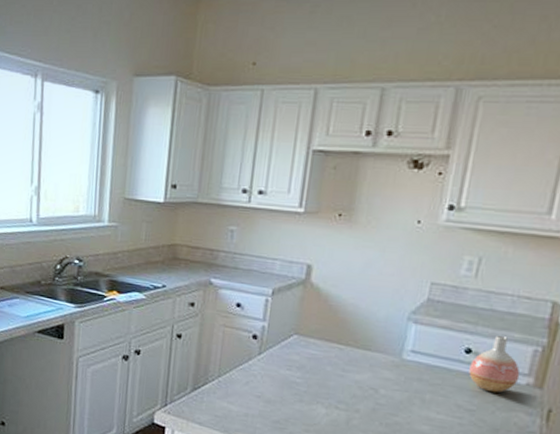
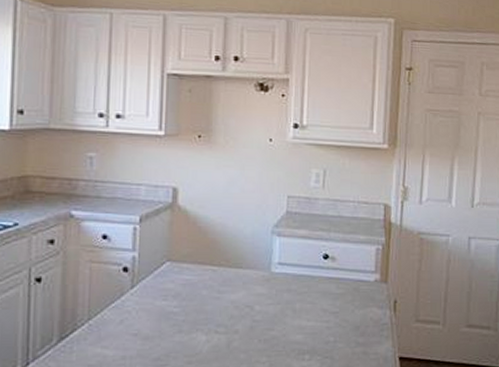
vase: present [468,336,520,394] -> none [329,240,369,293]

